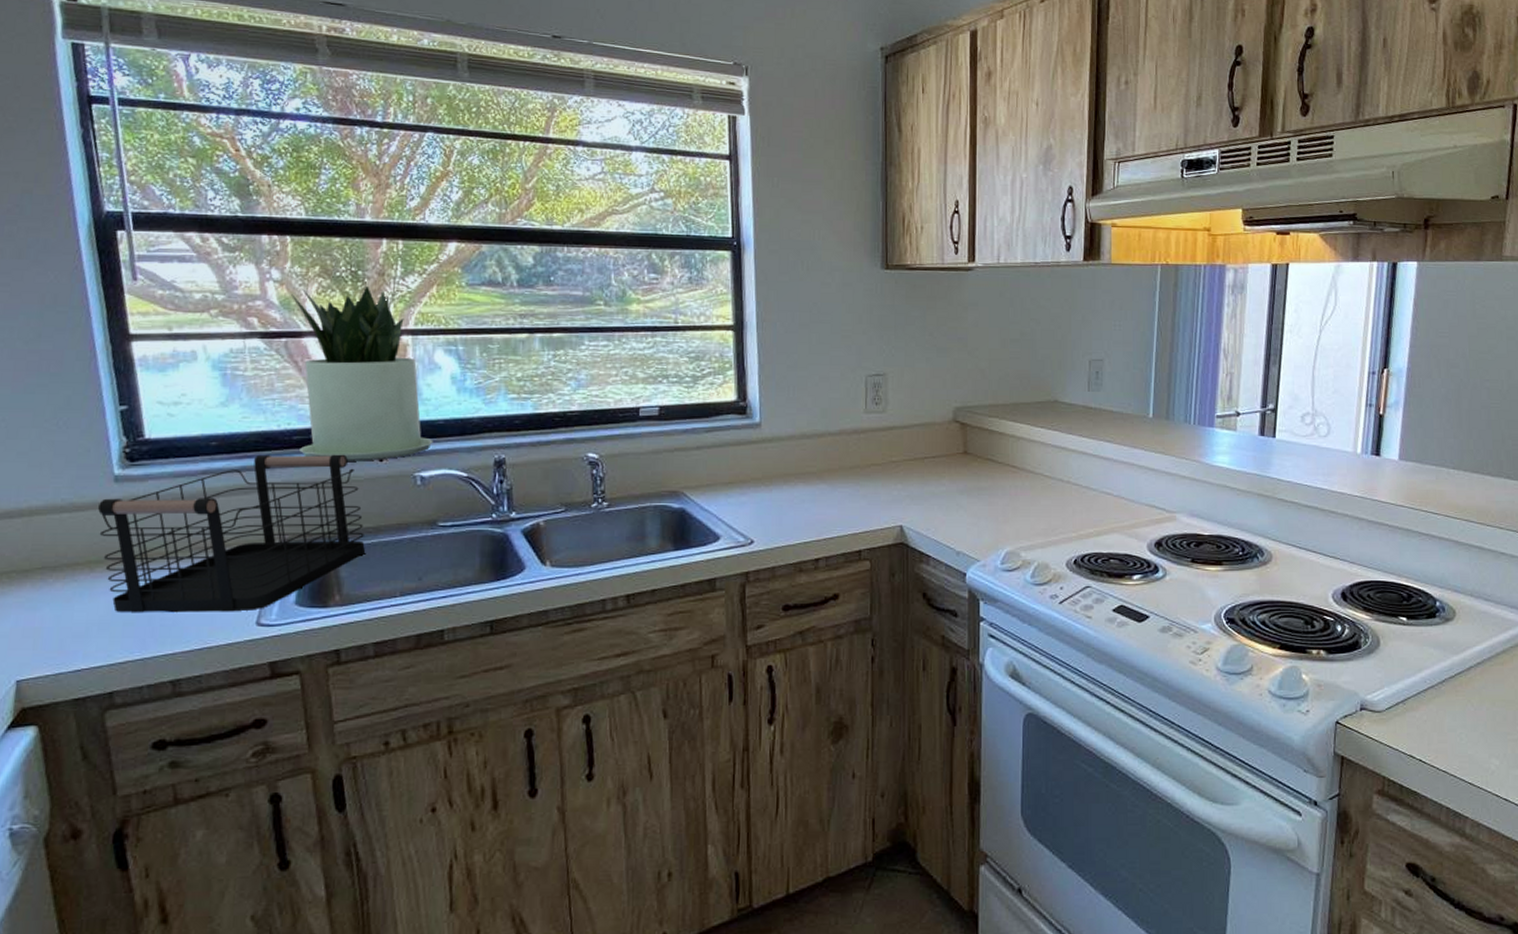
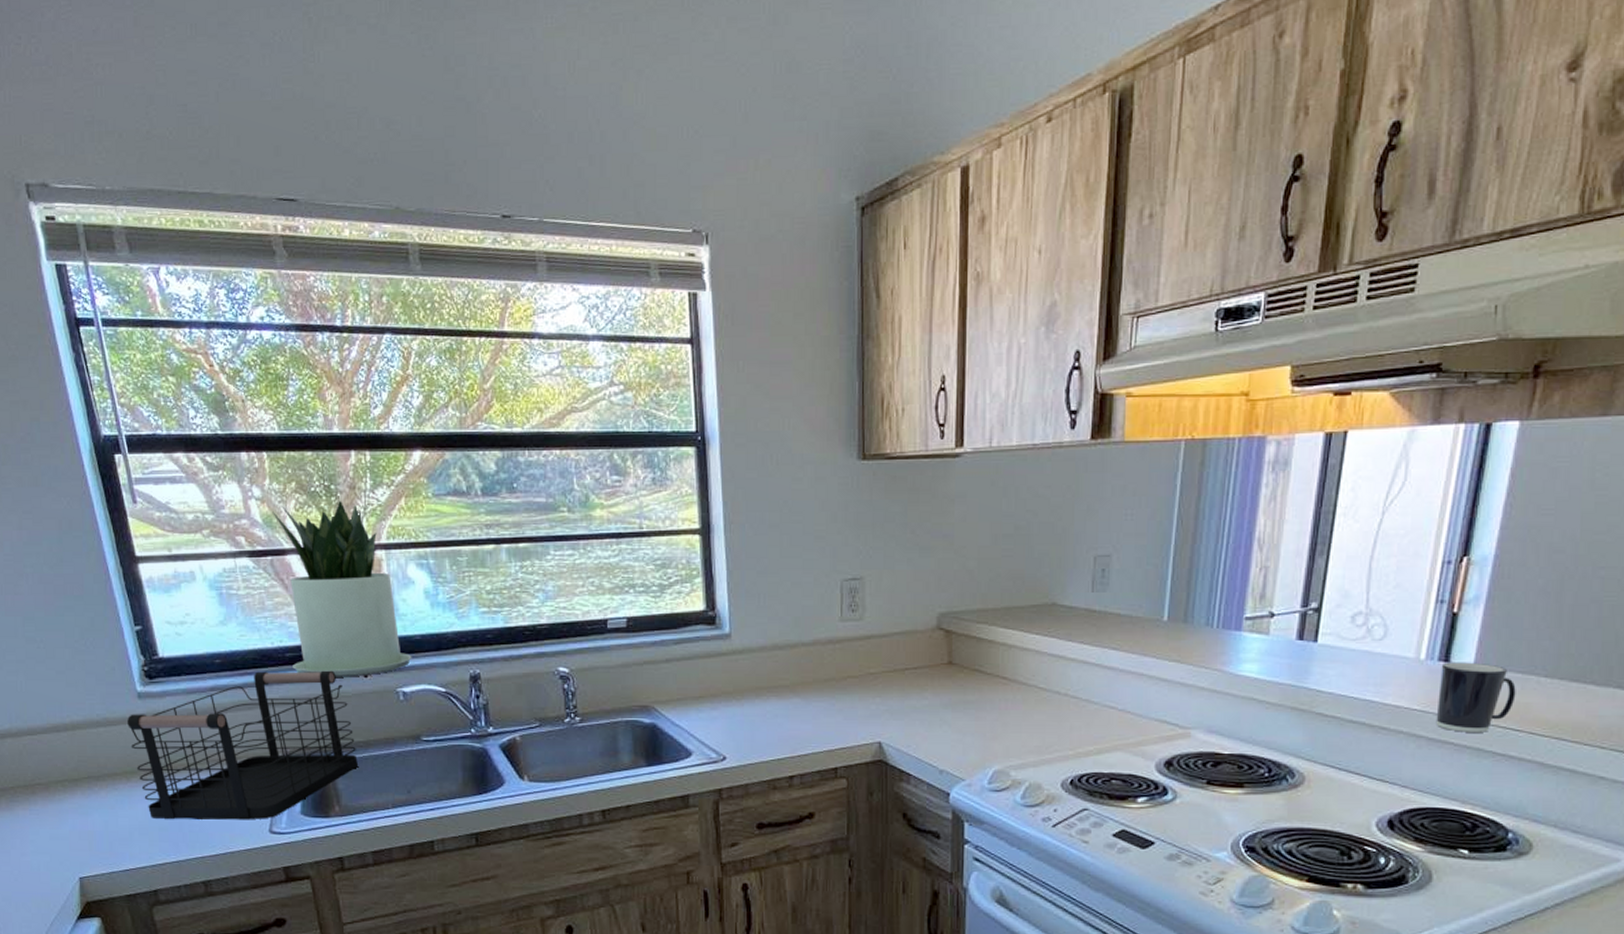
mug: none [1373,456,1432,515] -> present [1436,662,1516,732]

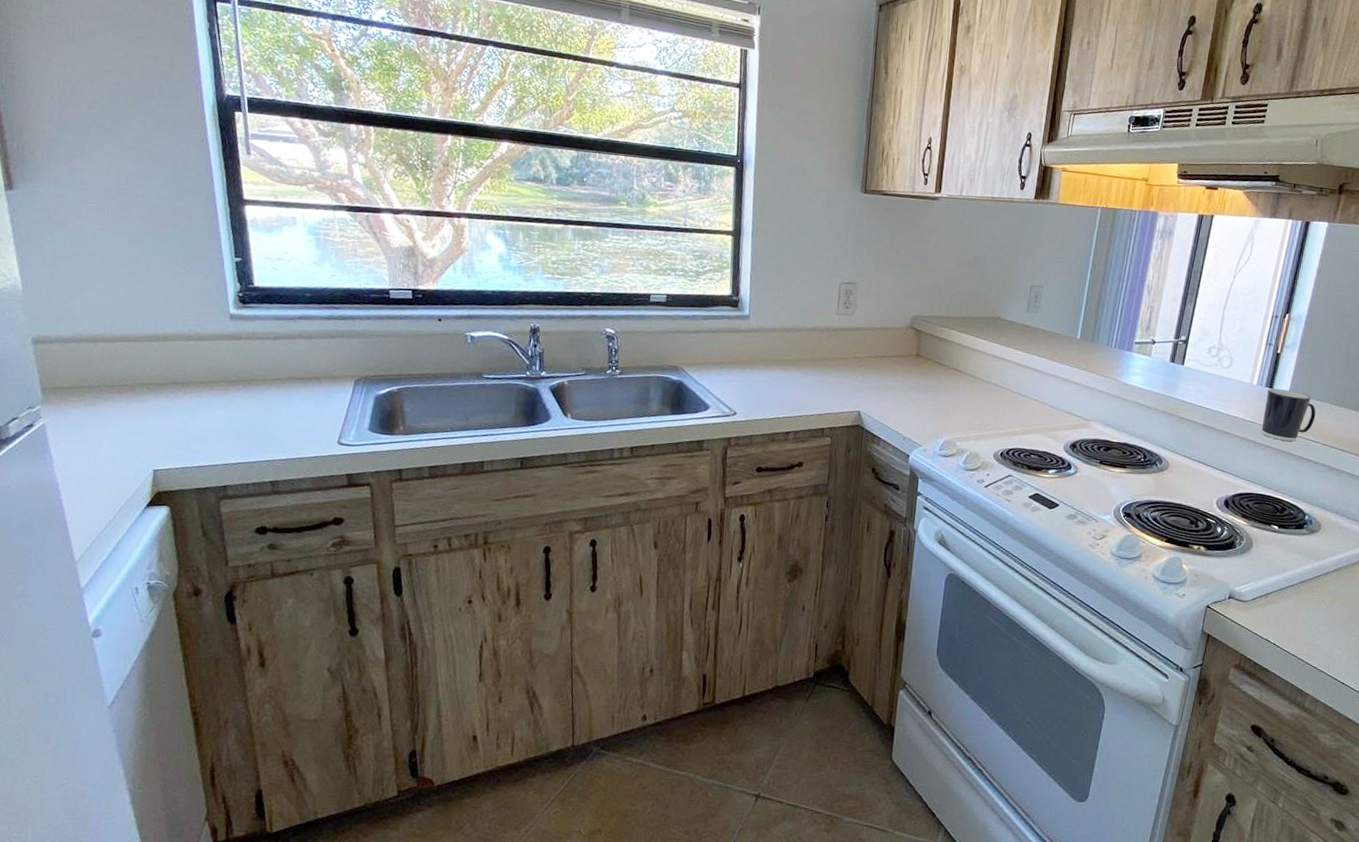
dish rack: present [127,670,359,820] -> none [217,307,425,432]
planter: present [273,501,412,677] -> none [373,171,482,320]

